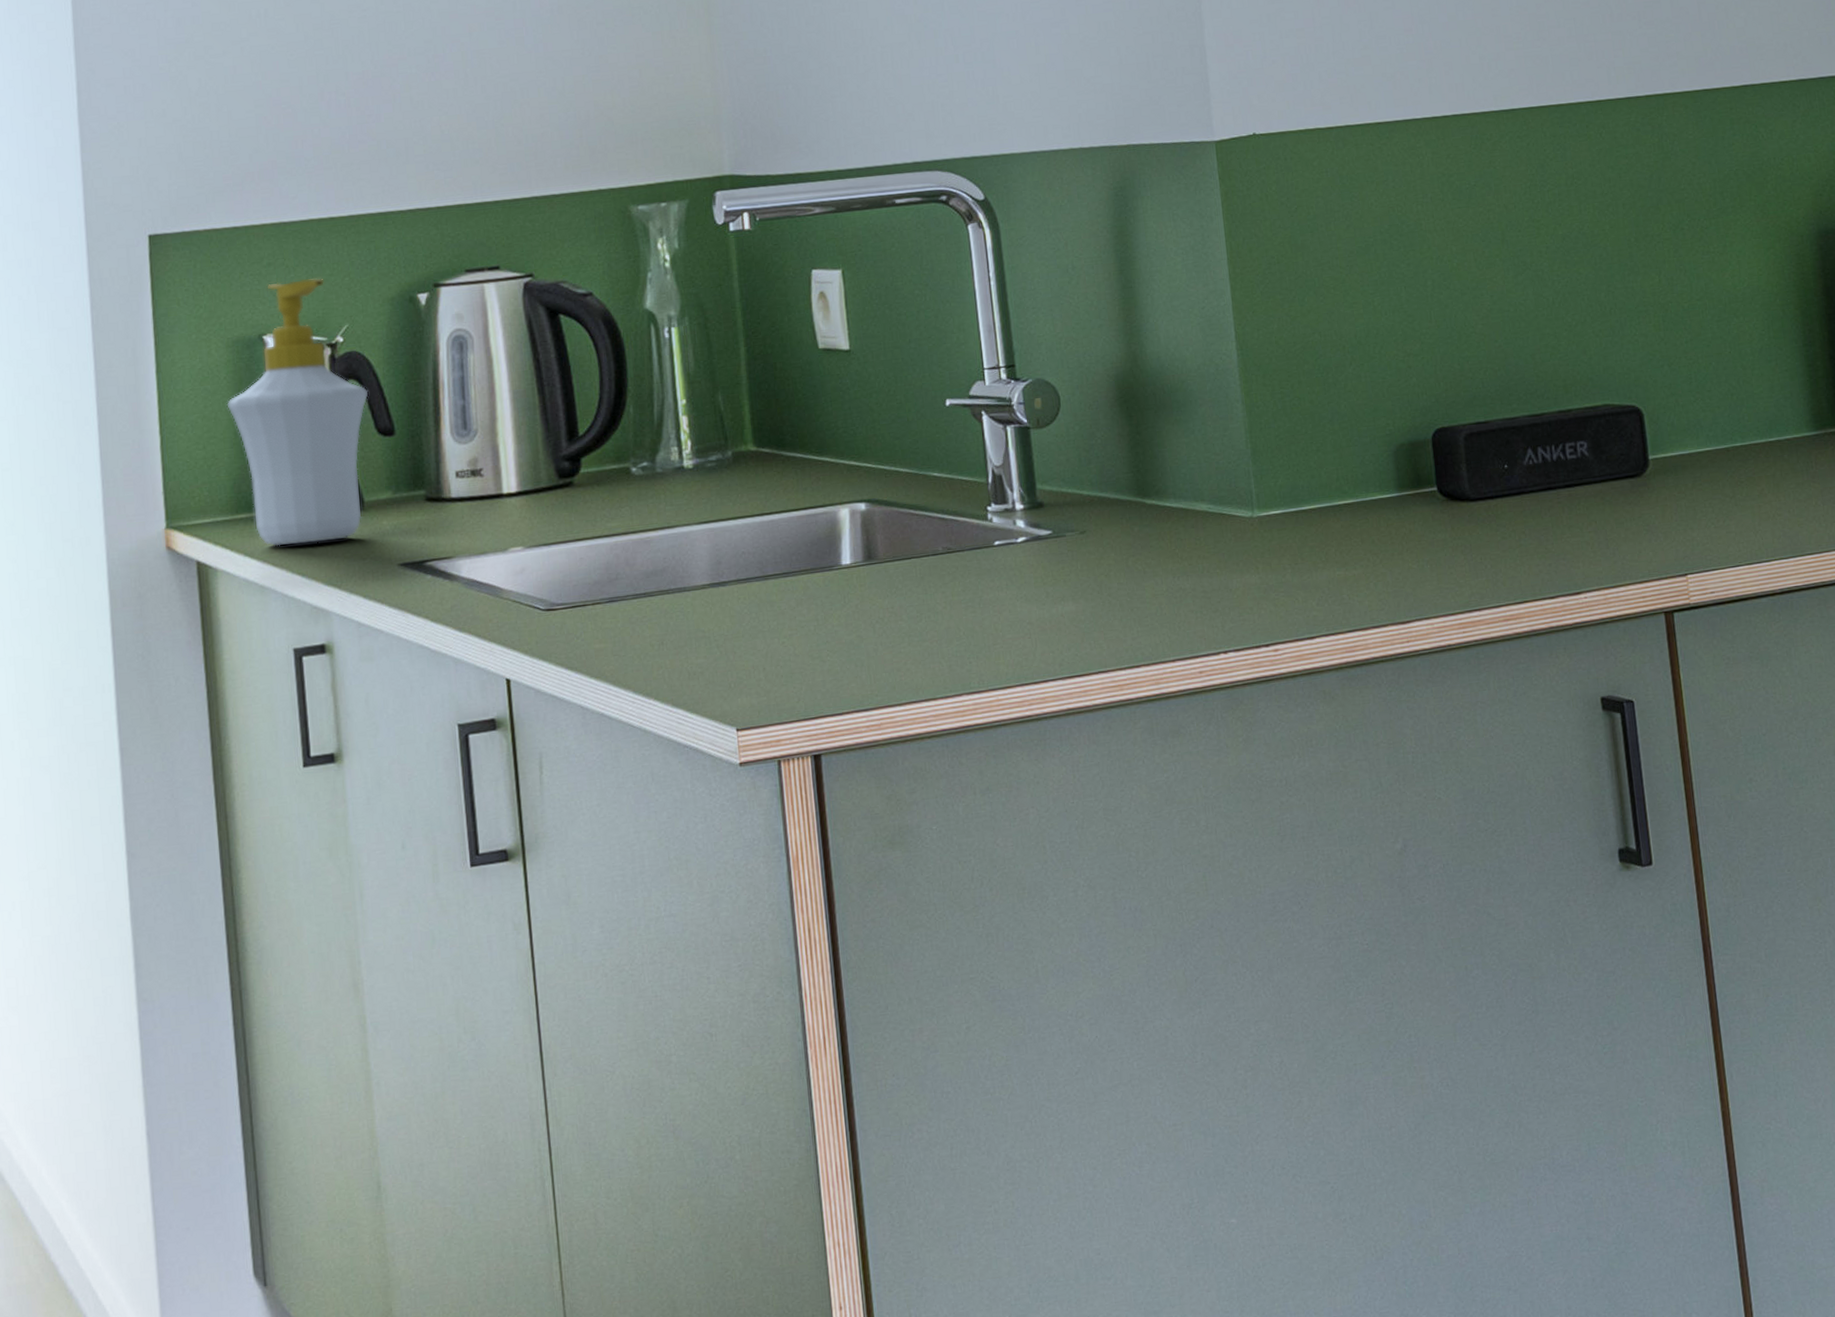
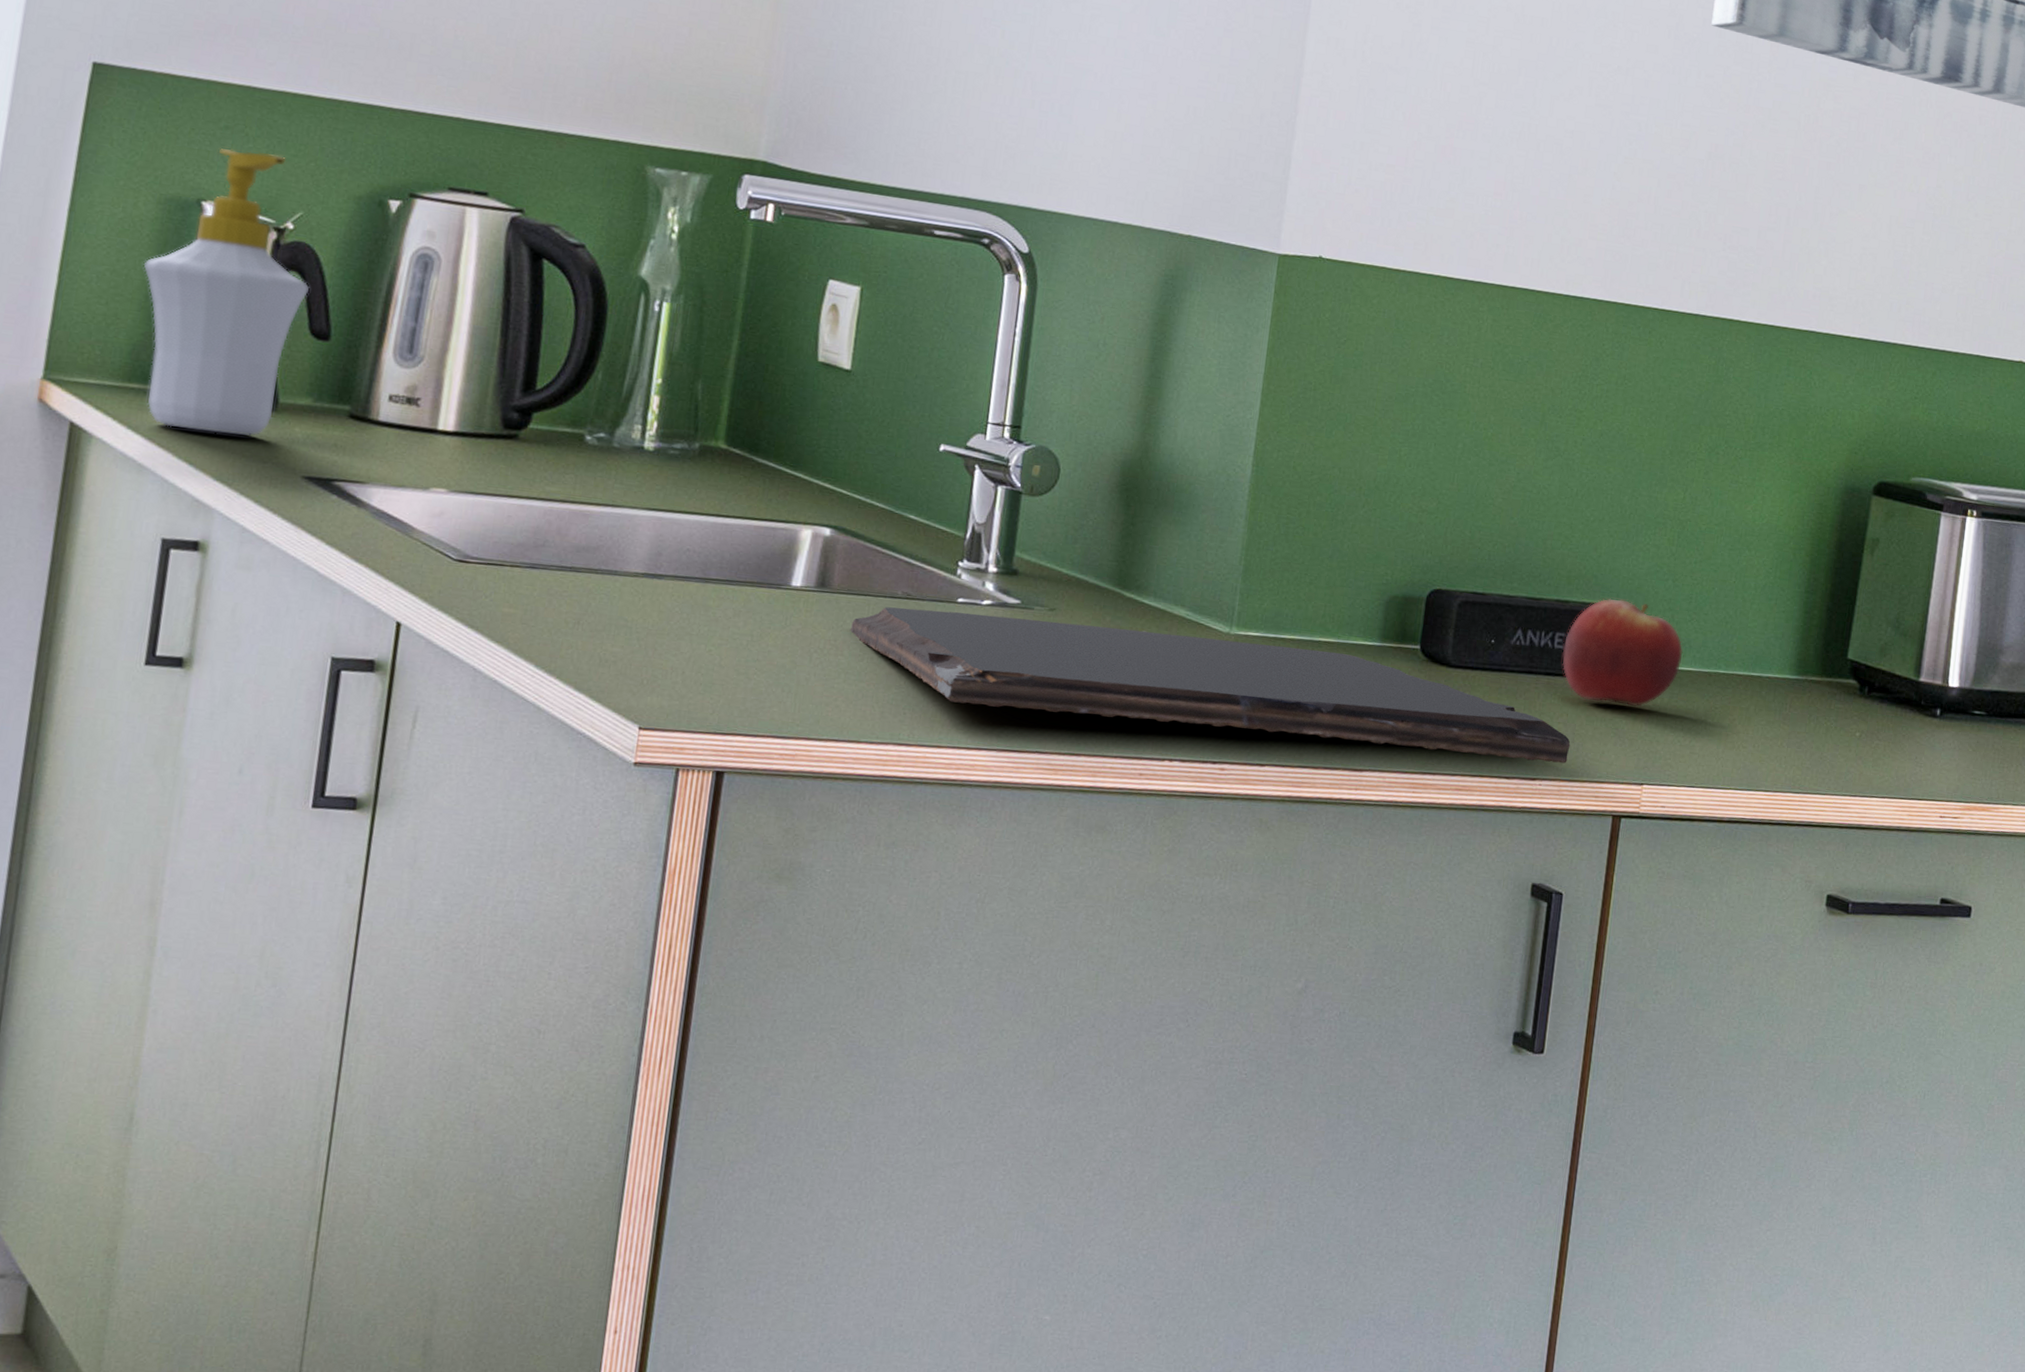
cutting board: none [903,511,1607,642] -> present [850,607,1571,764]
fruit: none [1576,394,1697,504] -> present [1562,598,1683,707]

